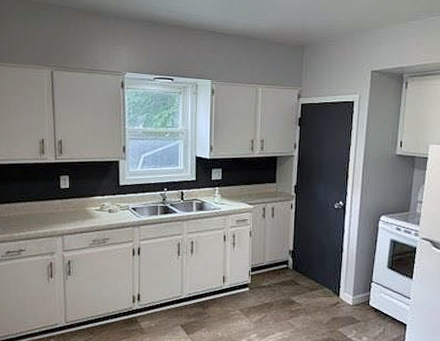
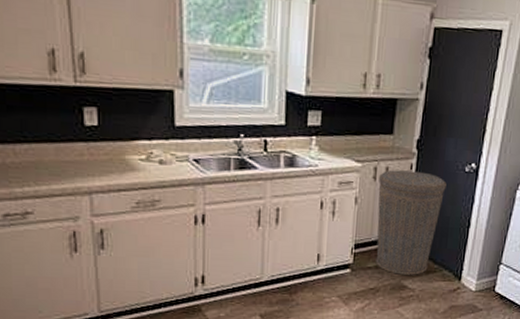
trash can: none [267,209,321,292] -> present [375,170,447,275]

